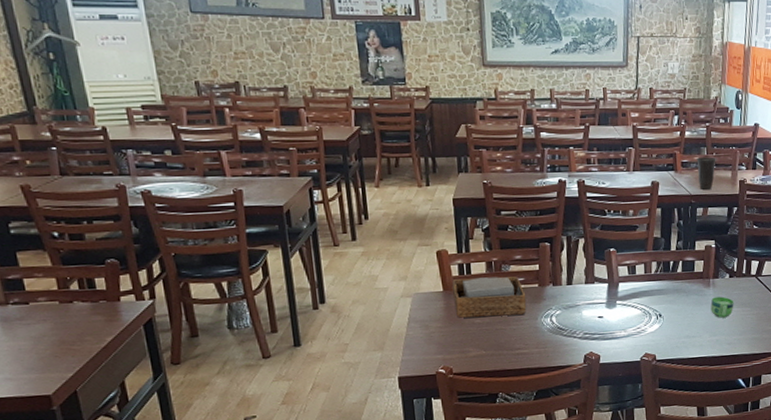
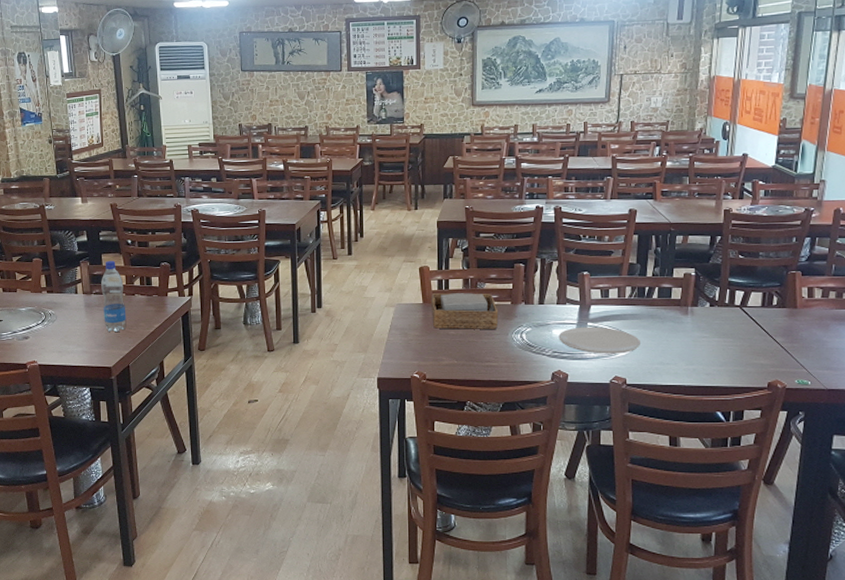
bottle: none [20,259,66,352] -> present [101,260,127,333]
plate: none [588,304,668,332] -> present [558,326,640,354]
cup: present [696,157,717,190] -> none [677,186,700,218]
cup: present [710,296,734,318] -> none [688,325,715,347]

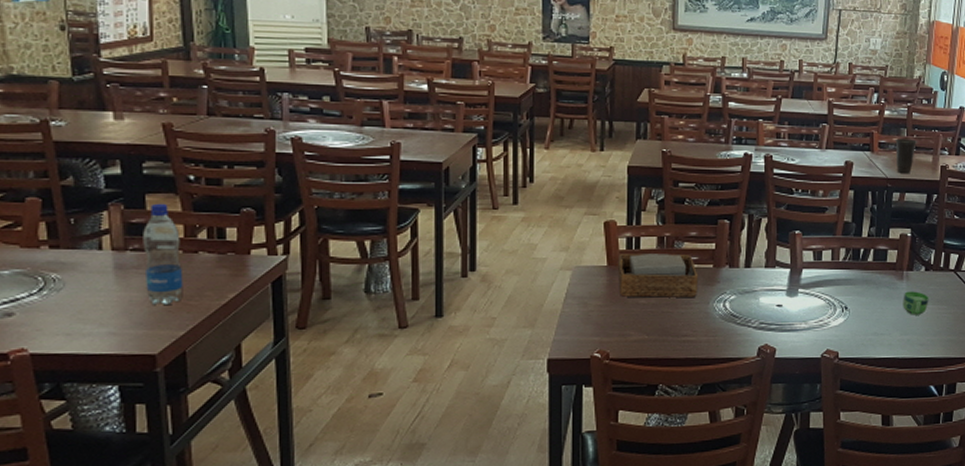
plate: present [558,326,640,354] -> none [766,293,854,325]
cup: none [677,186,700,218] -> present [895,138,918,173]
cup: none [688,325,715,347] -> present [903,291,929,315]

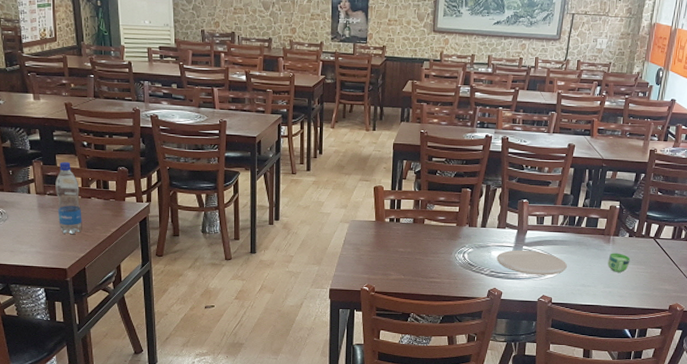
napkin holder: present [618,254,698,298] -> none [383,212,445,249]
plate: none [766,293,854,325] -> present [496,250,567,276]
cup: present [895,138,918,173] -> none [611,126,632,155]

